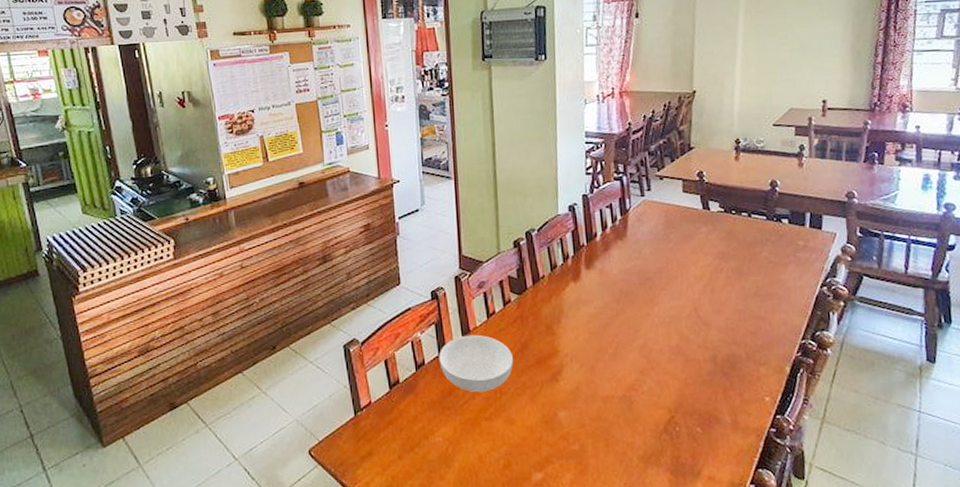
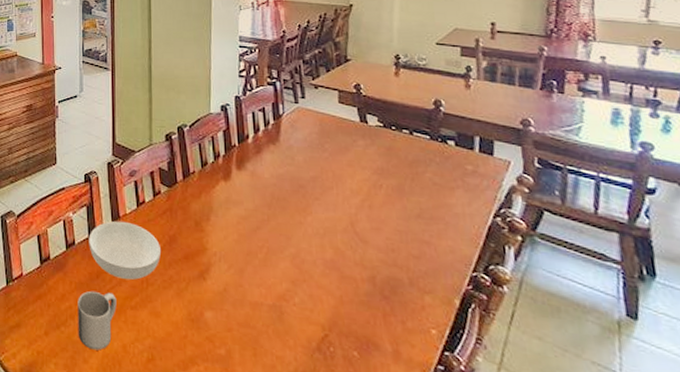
mug: none [431,407,471,466] -> present [78,290,117,351]

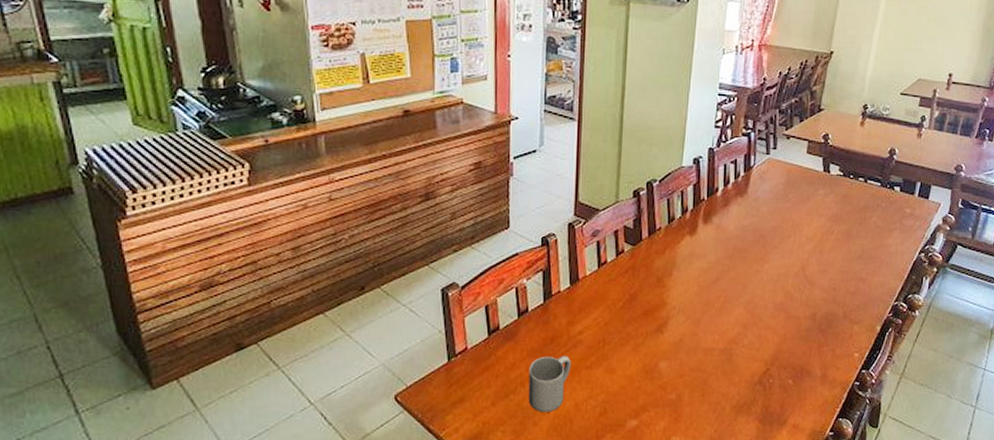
serving bowl: present [89,220,161,280] -> none [543,283,620,341]

